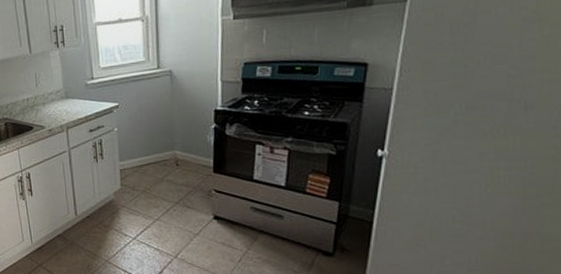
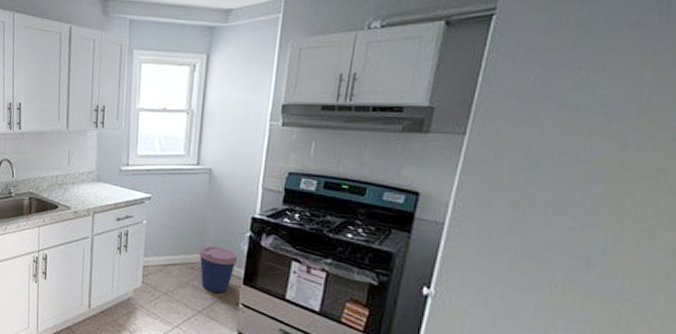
coffee cup: none [170,141,206,184] -> present [199,245,238,294]

